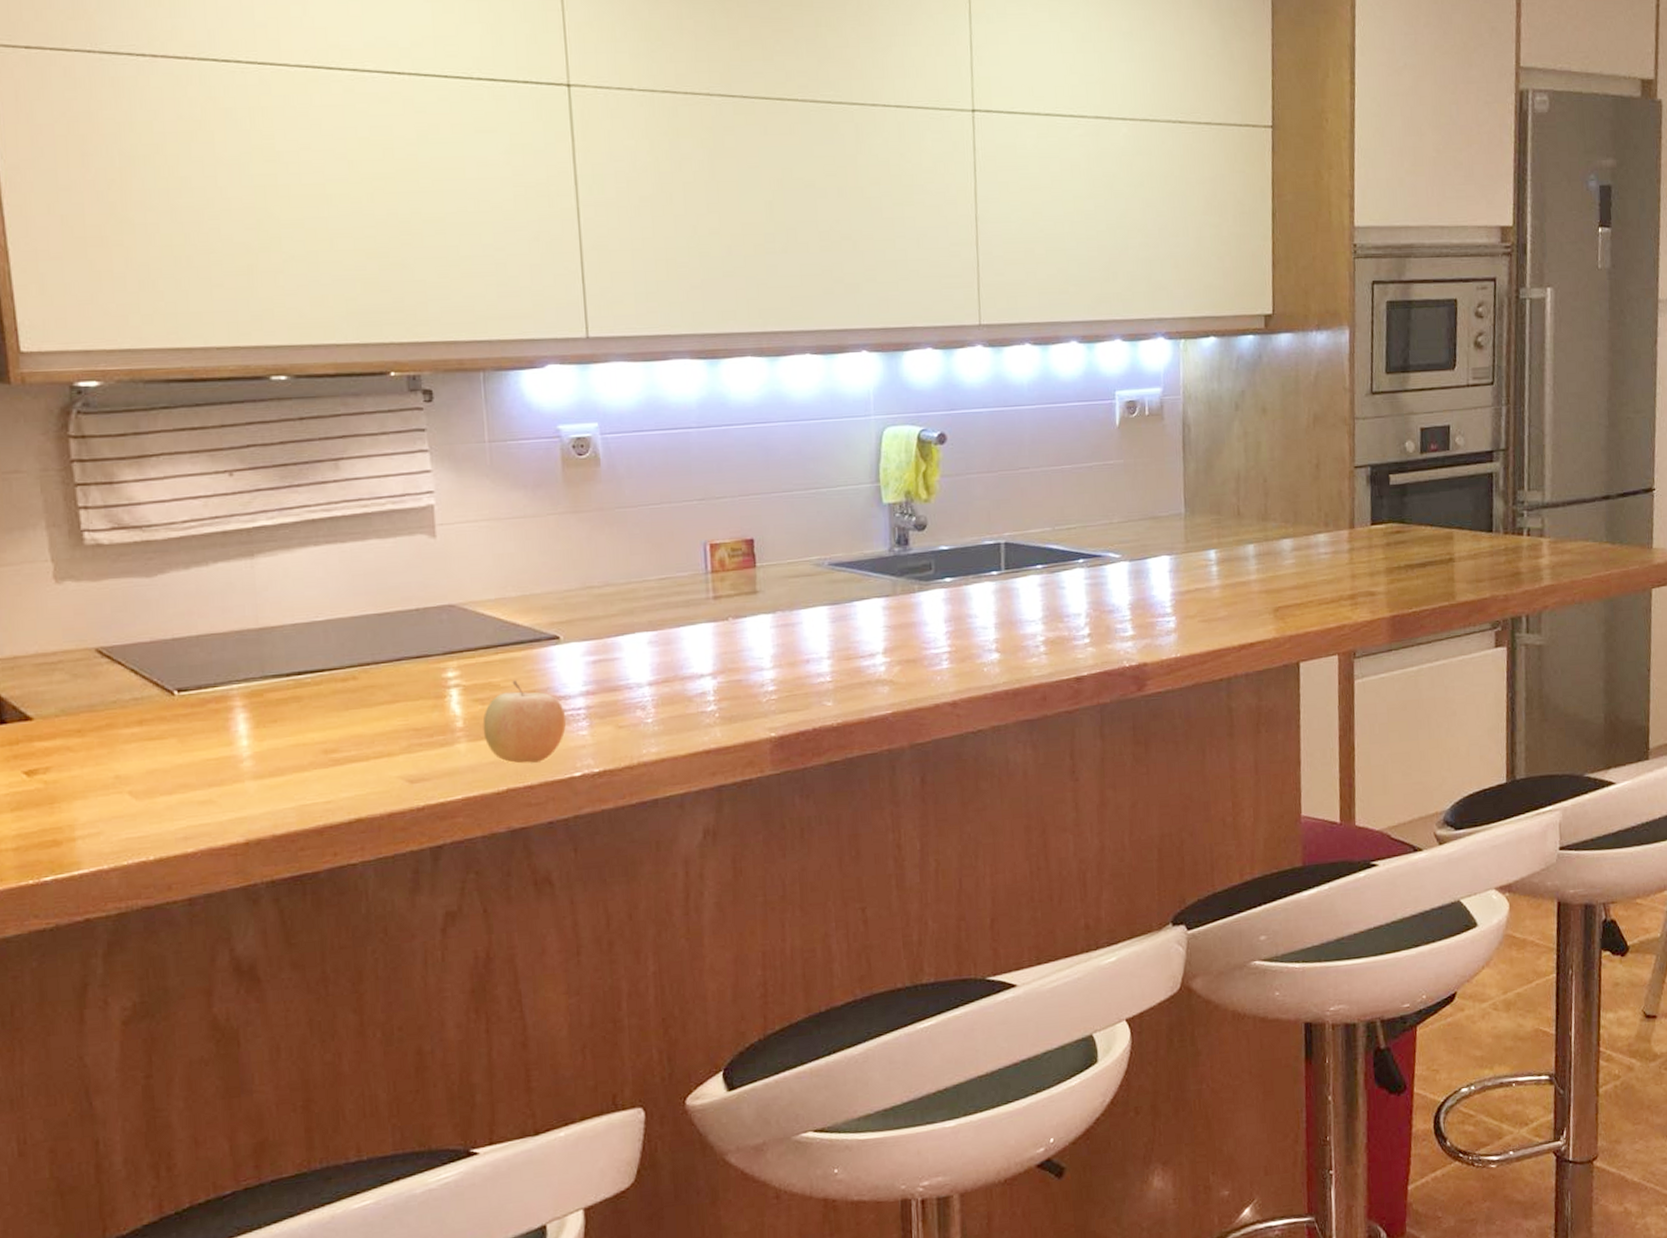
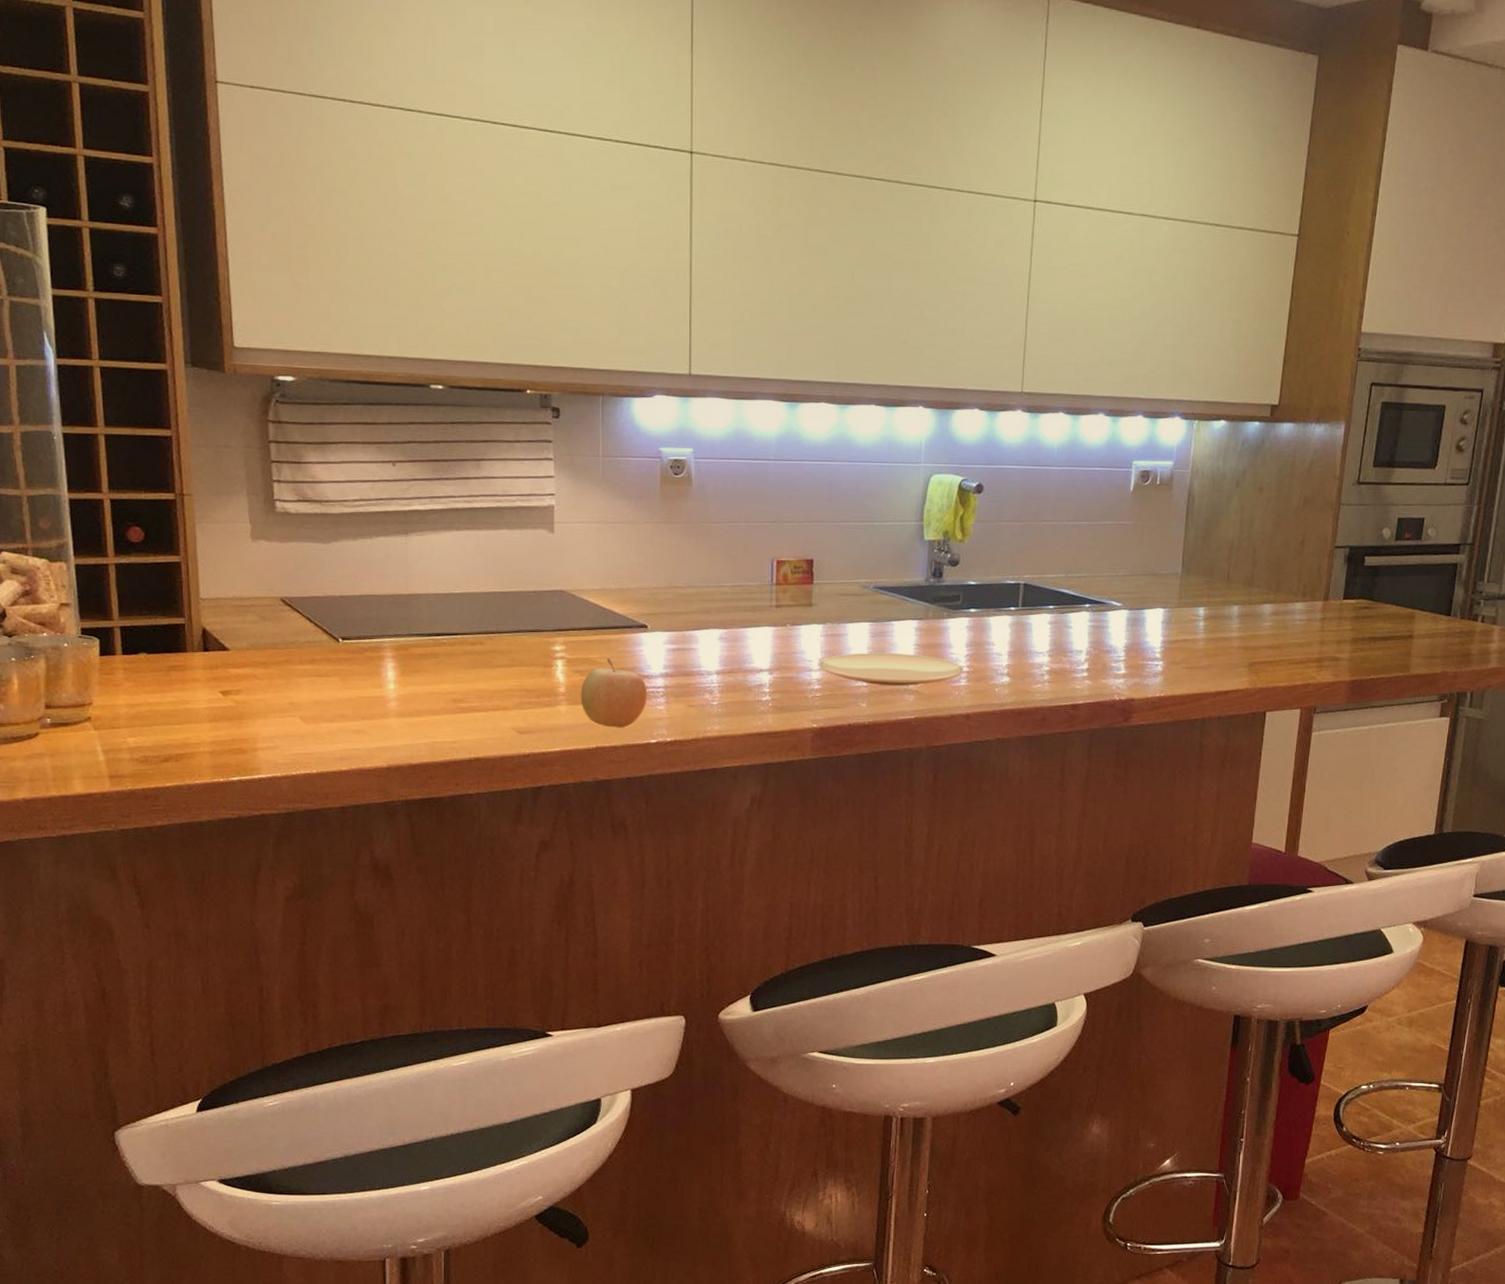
plate: none [771,637,945,679] -> present [818,652,964,686]

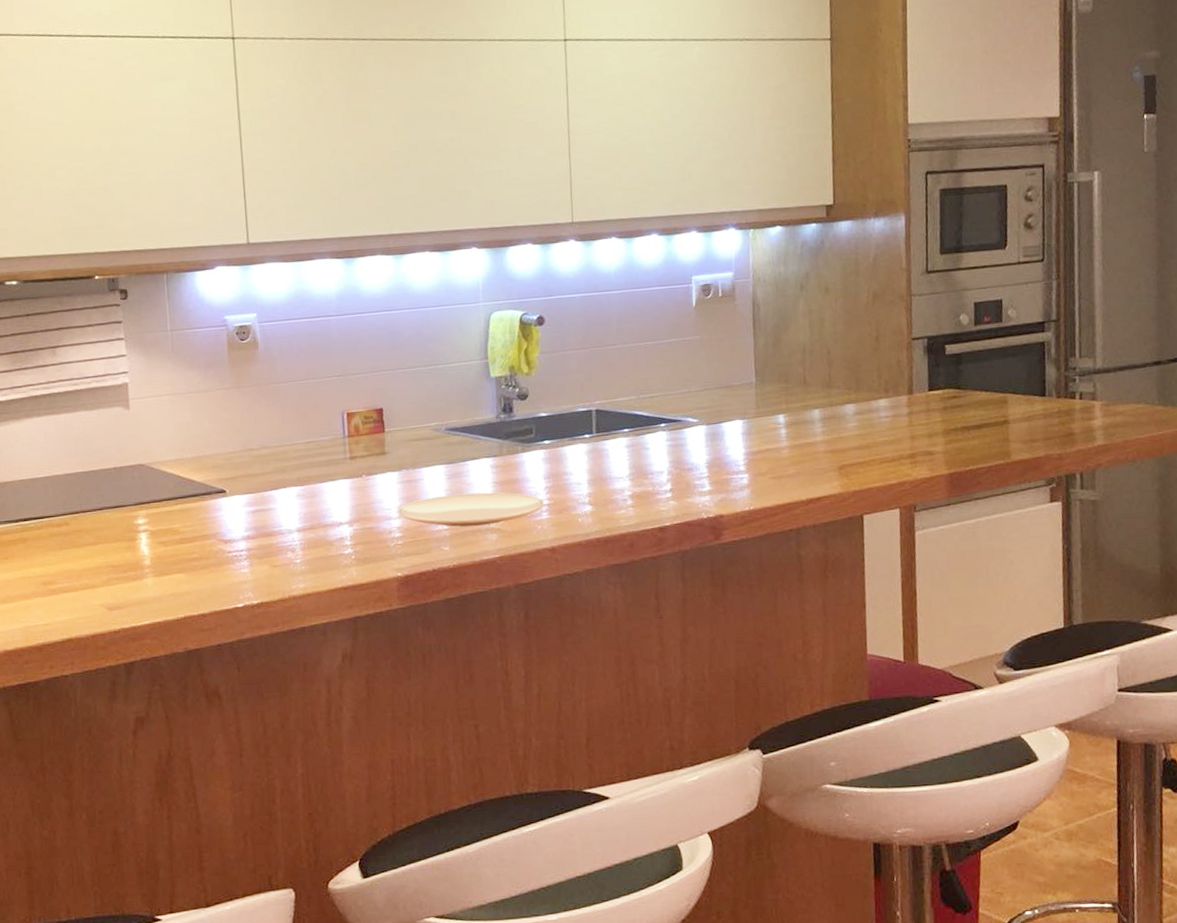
fruit: present [580,658,648,728] -> none [165,526,232,596]

